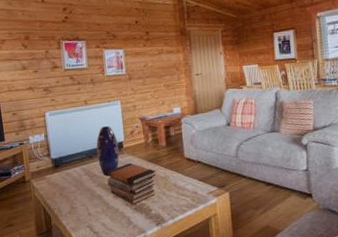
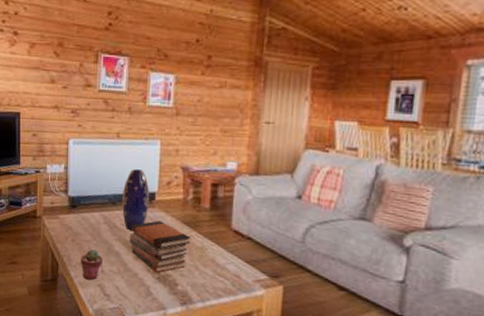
potted succulent: none [69,197,88,224] -> present [81,248,102,281]

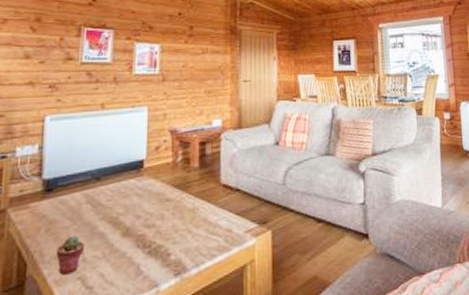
vase: present [122,169,150,231] -> none [107,138,138,206]
book stack: present [129,220,192,273] -> none [116,188,183,247]

